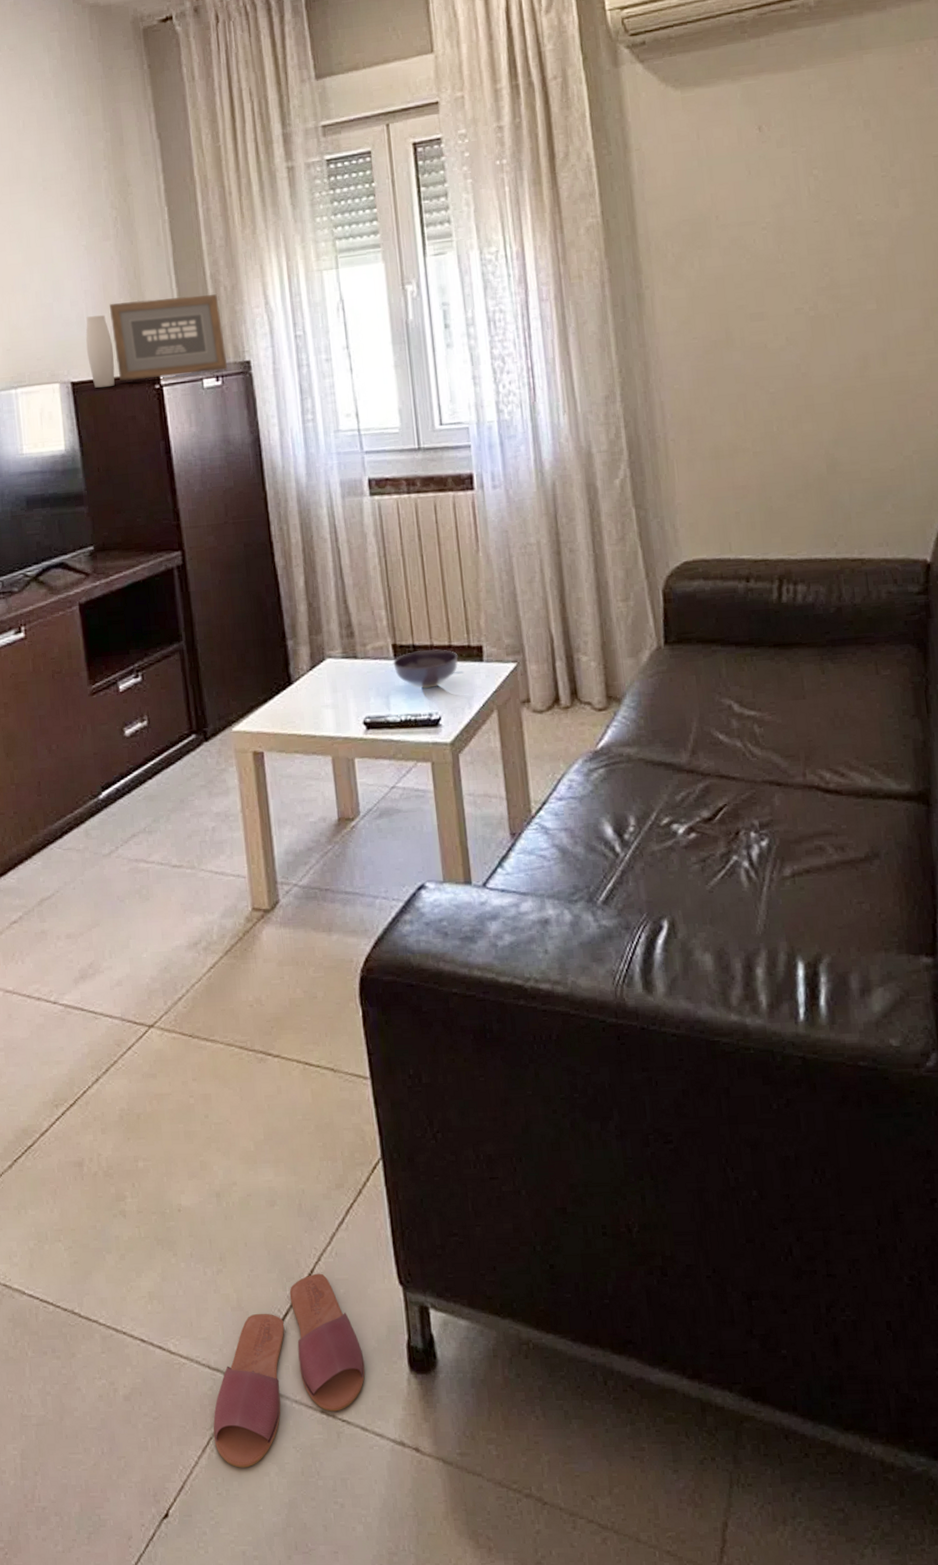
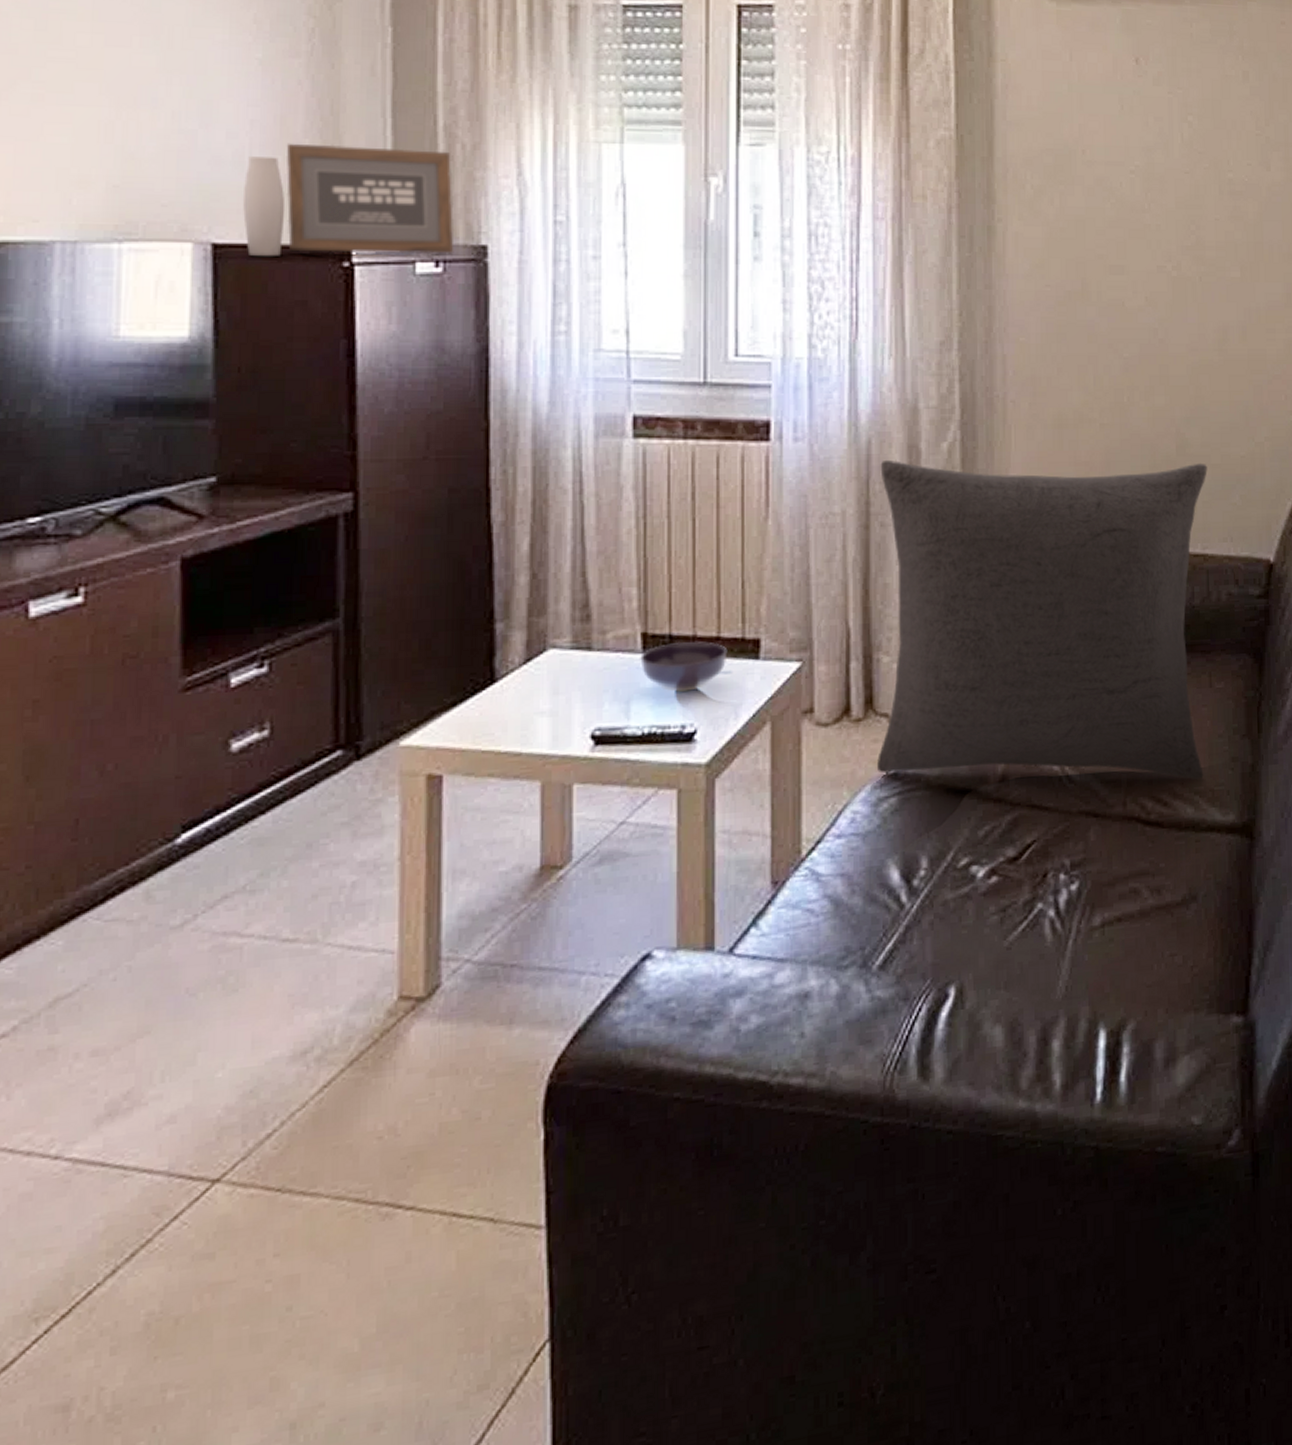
pillow: none [564,478,877,755] -> present [876,461,1208,780]

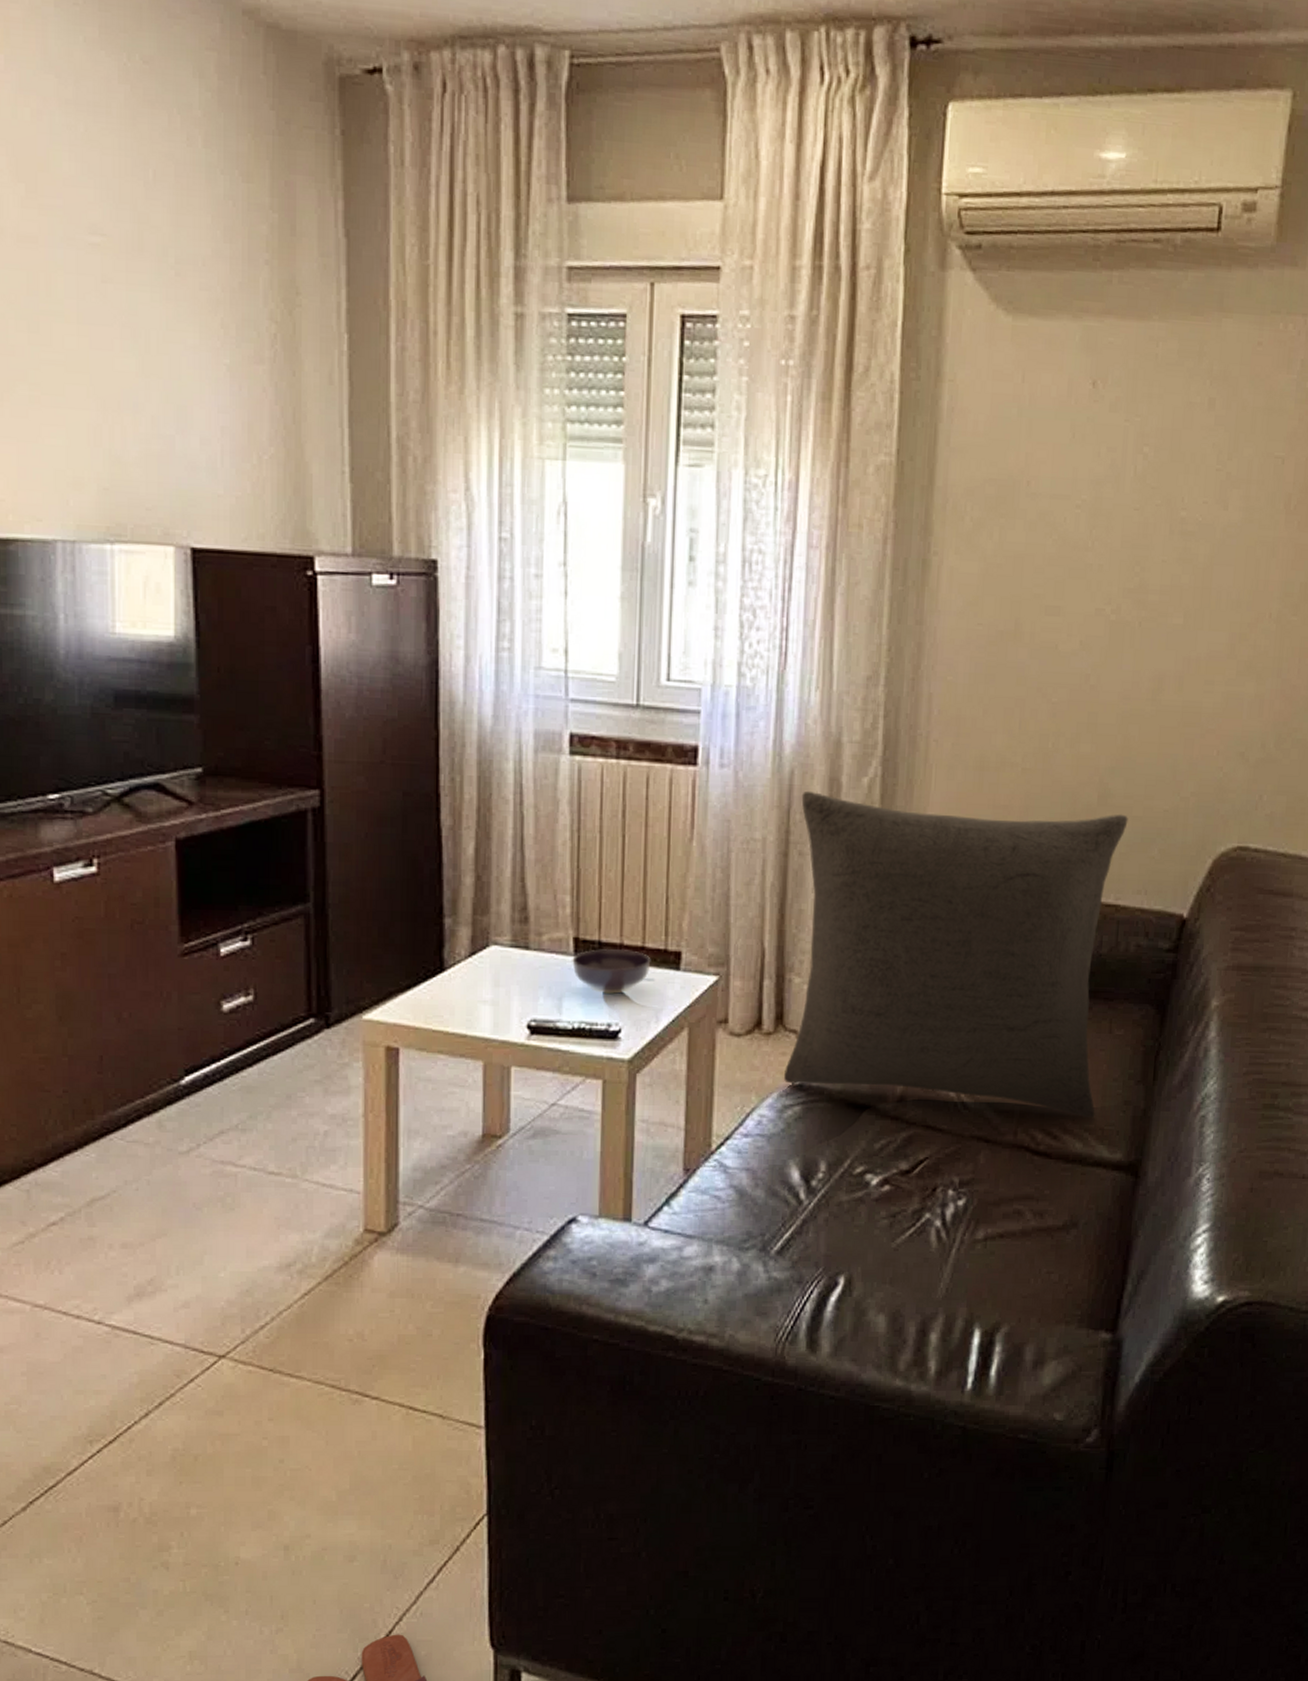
vase: present [242,156,286,257] -> none [216,463,255,564]
picture frame: present [286,143,454,254] -> none [253,450,407,567]

